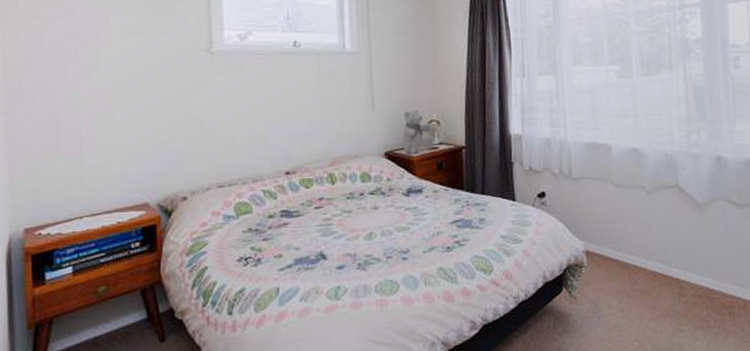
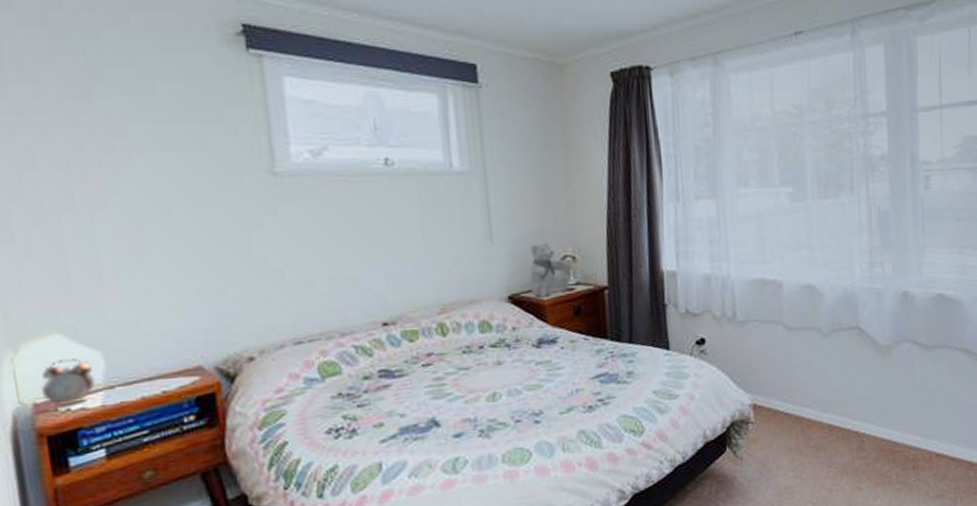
alarm clock: none [30,194,70,231] -> present [40,358,96,406]

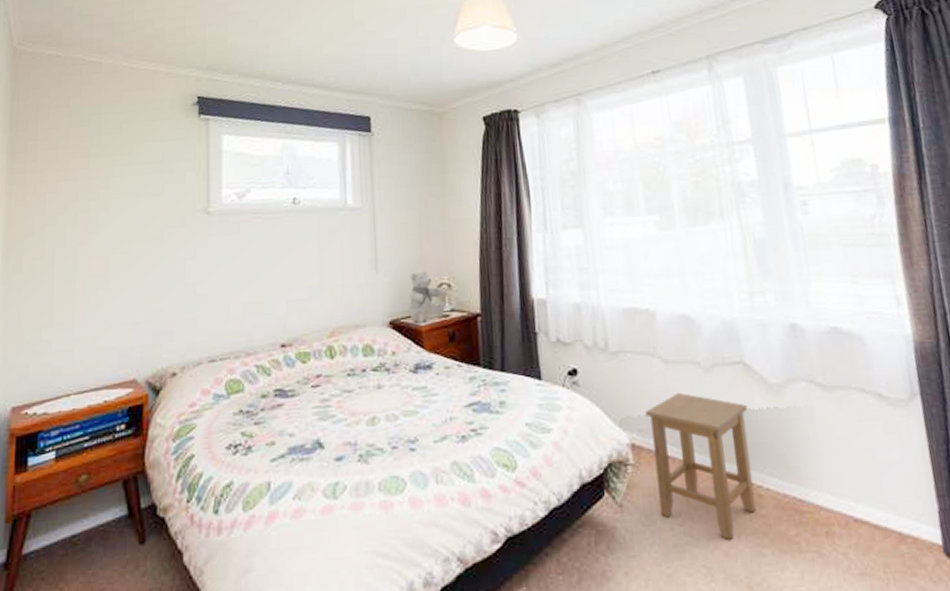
alarm clock: present [40,358,96,406] -> none [19,369,58,410]
stool: none [768,356,859,480] -> present [645,392,756,541]

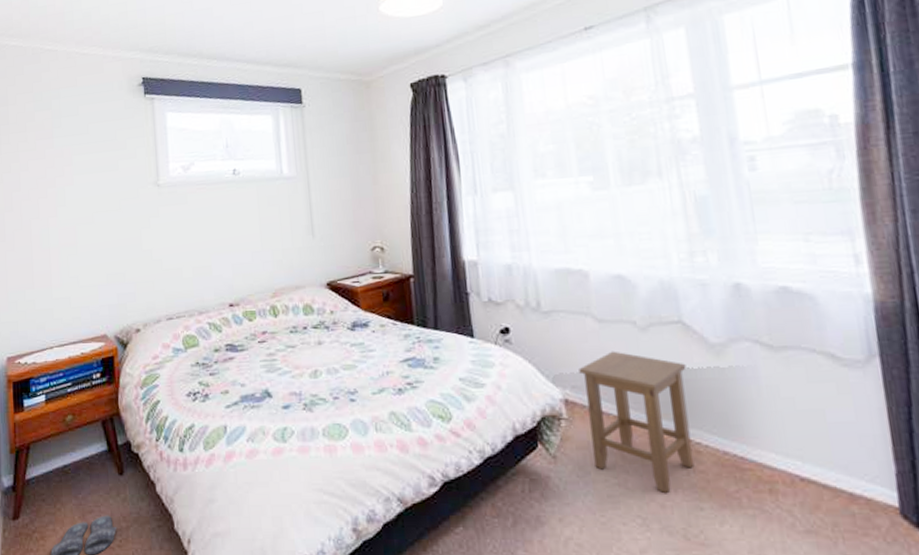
teddy bear: present [409,271,445,323] -> none [344,235,379,284]

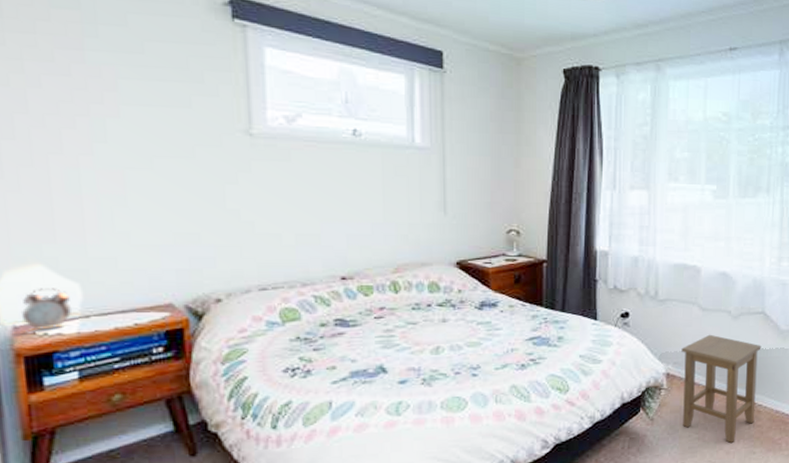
alarm clock: none [12,325,43,360] -> present [20,288,73,330]

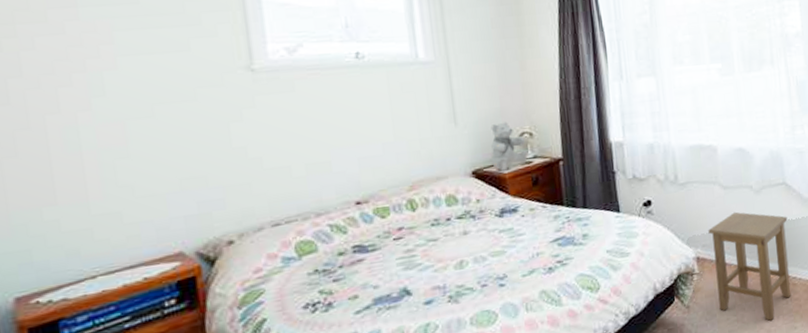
alarm clock: present [20,288,73,330] -> none [22,251,78,299]
teddy bear: none [477,217,513,265] -> present [491,122,528,171]

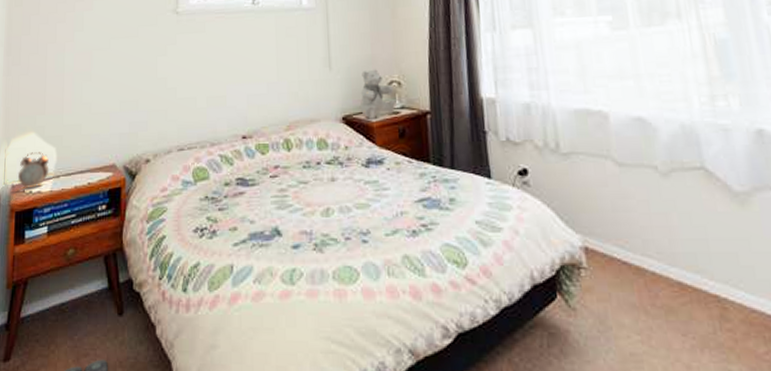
alarm clock: none [22,251,78,299] -> present [17,152,49,188]
stool: present [708,212,791,322] -> none [599,196,721,354]

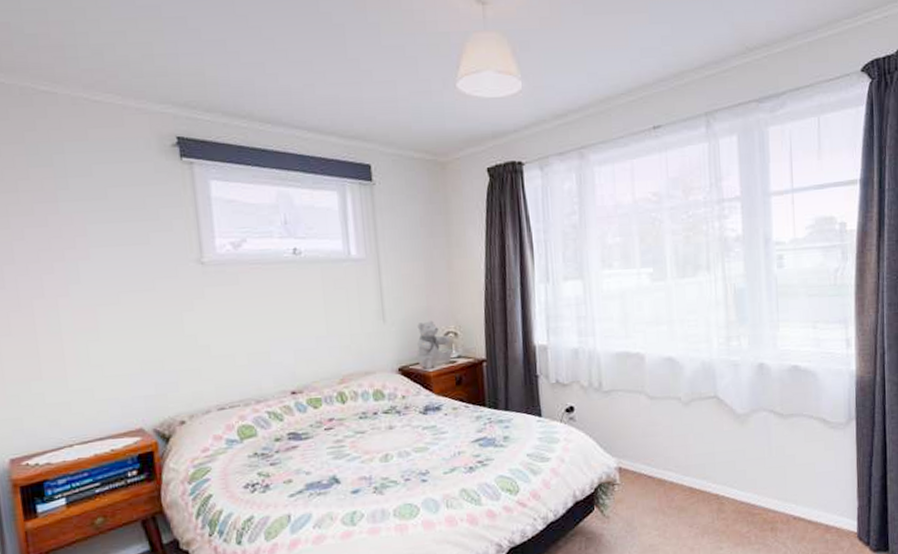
alarm clock: present [17,152,49,188] -> none [15,421,59,461]

